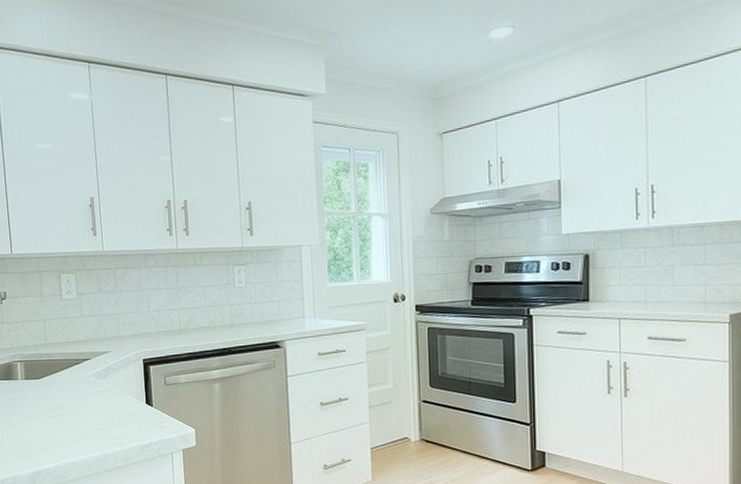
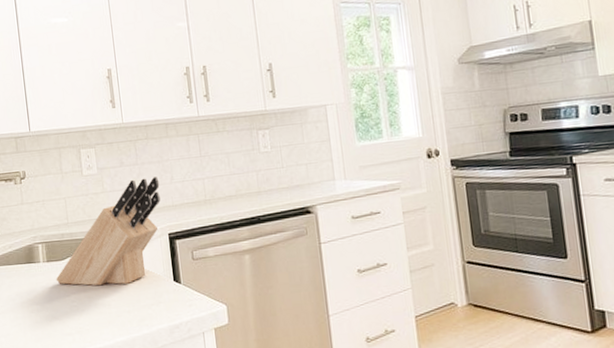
knife block: none [33,305,137,405] -> present [55,177,160,286]

